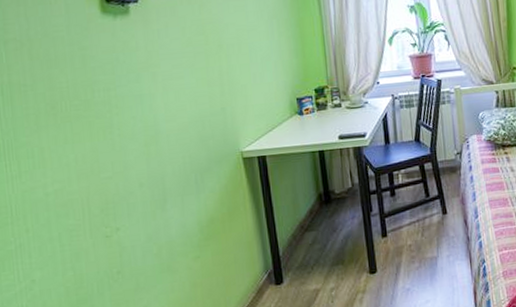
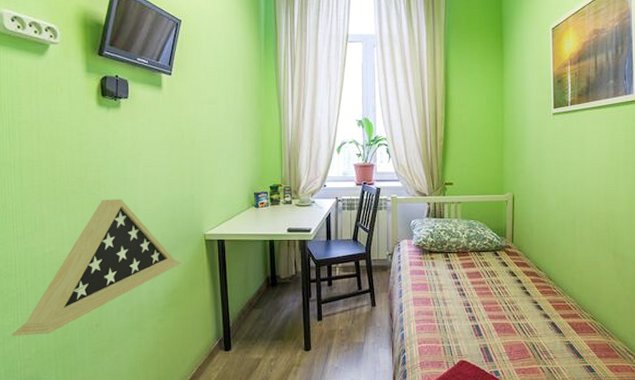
display case: none [12,120,216,298] -> present [12,199,182,336]

